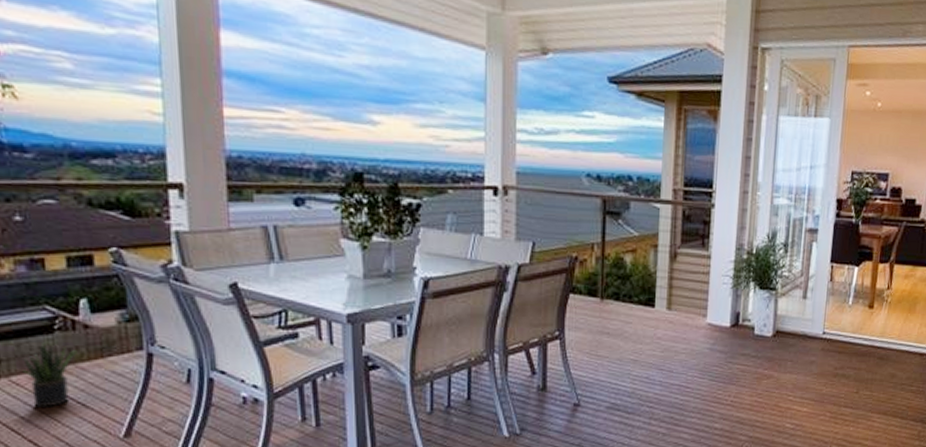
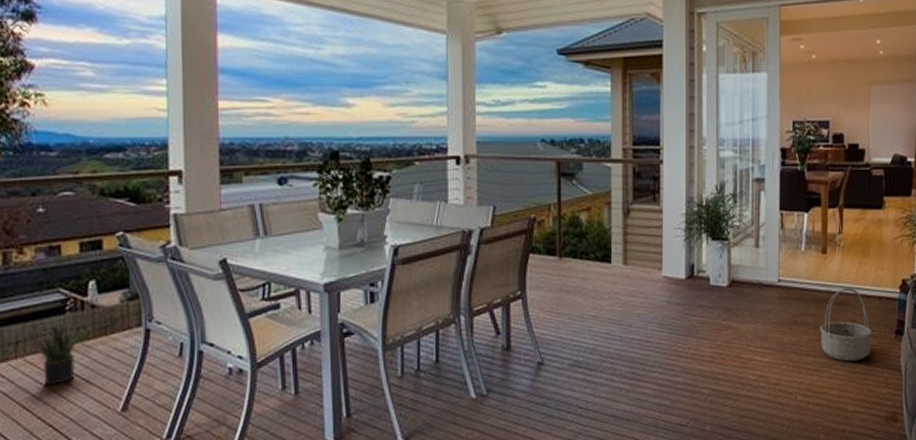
basket: none [859,343,911,414] -> present [820,288,873,362]

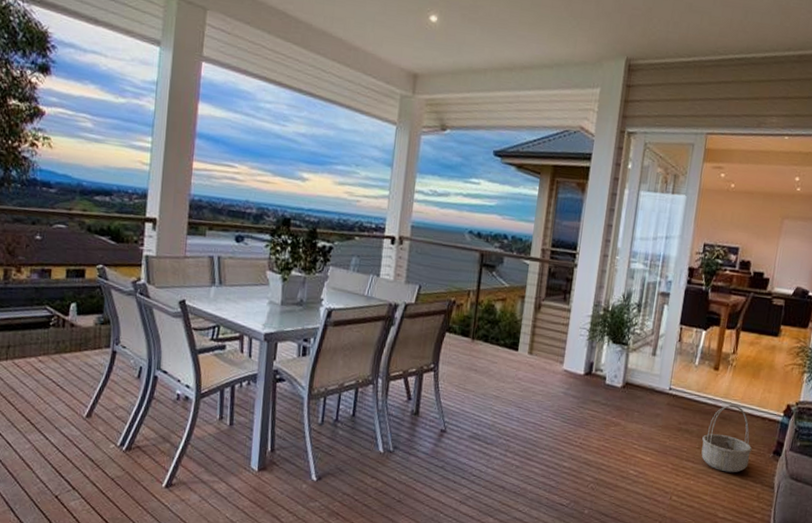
potted plant: present [36,324,85,385] -> none [23,336,63,387]

